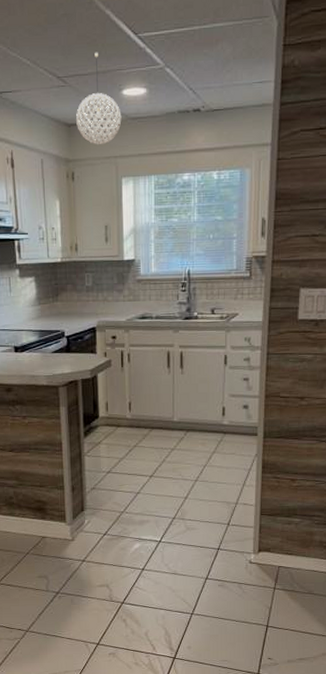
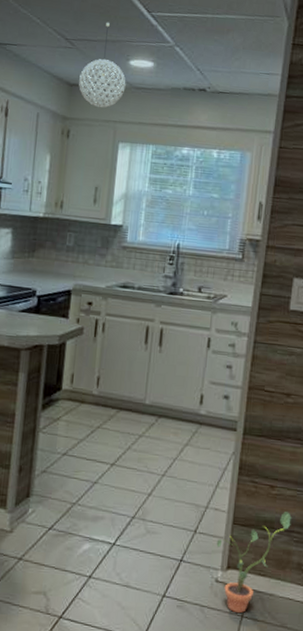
potted plant: none [247,500,312,587] -> present [216,512,292,614]

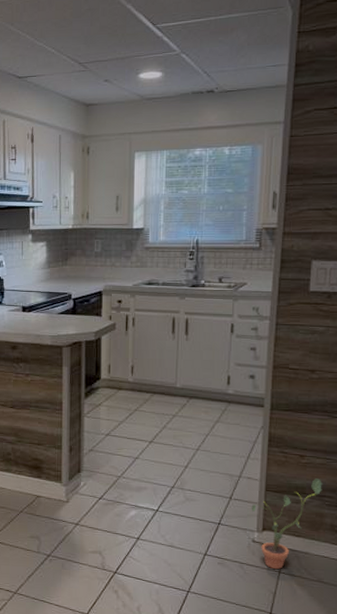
pendant light: present [79,22,126,109] -> none [94,41,137,123]

